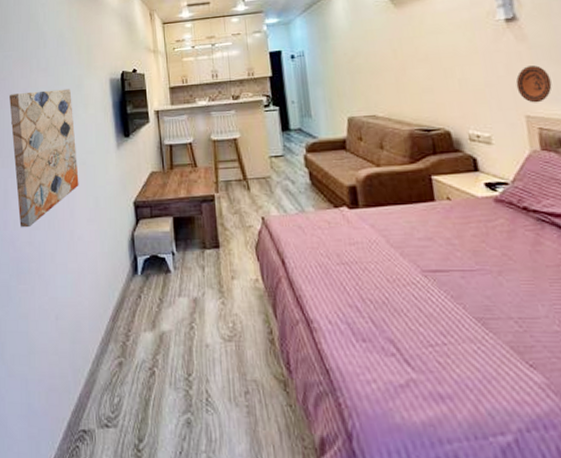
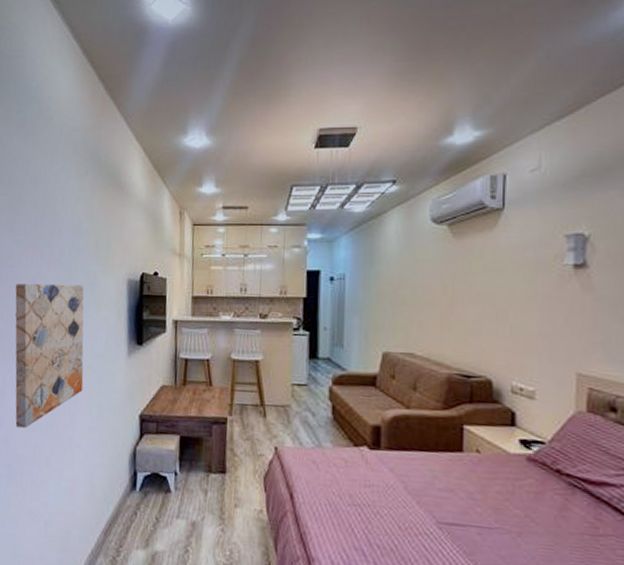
decorative plate: present [515,65,552,103] -> none [573,319,612,361]

